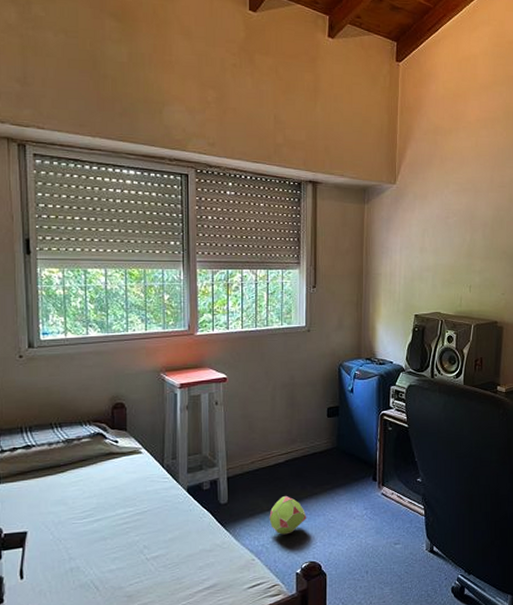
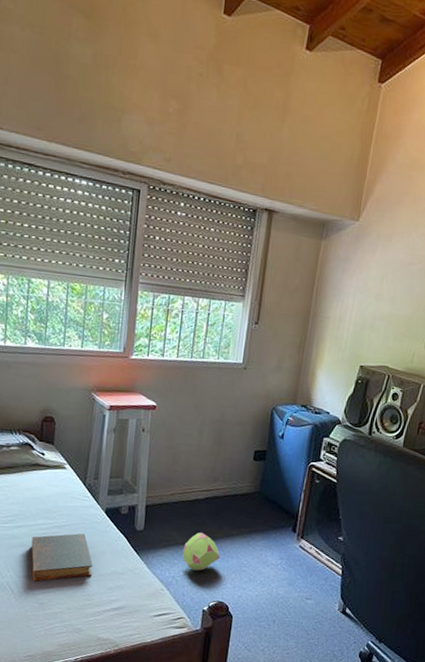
book: none [113,516,180,574] -> present [31,533,93,581]

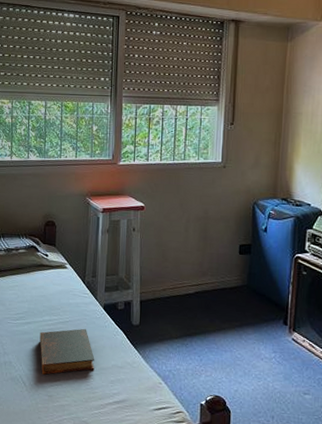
ball: present [182,532,220,571] -> none [177,326,214,365]

